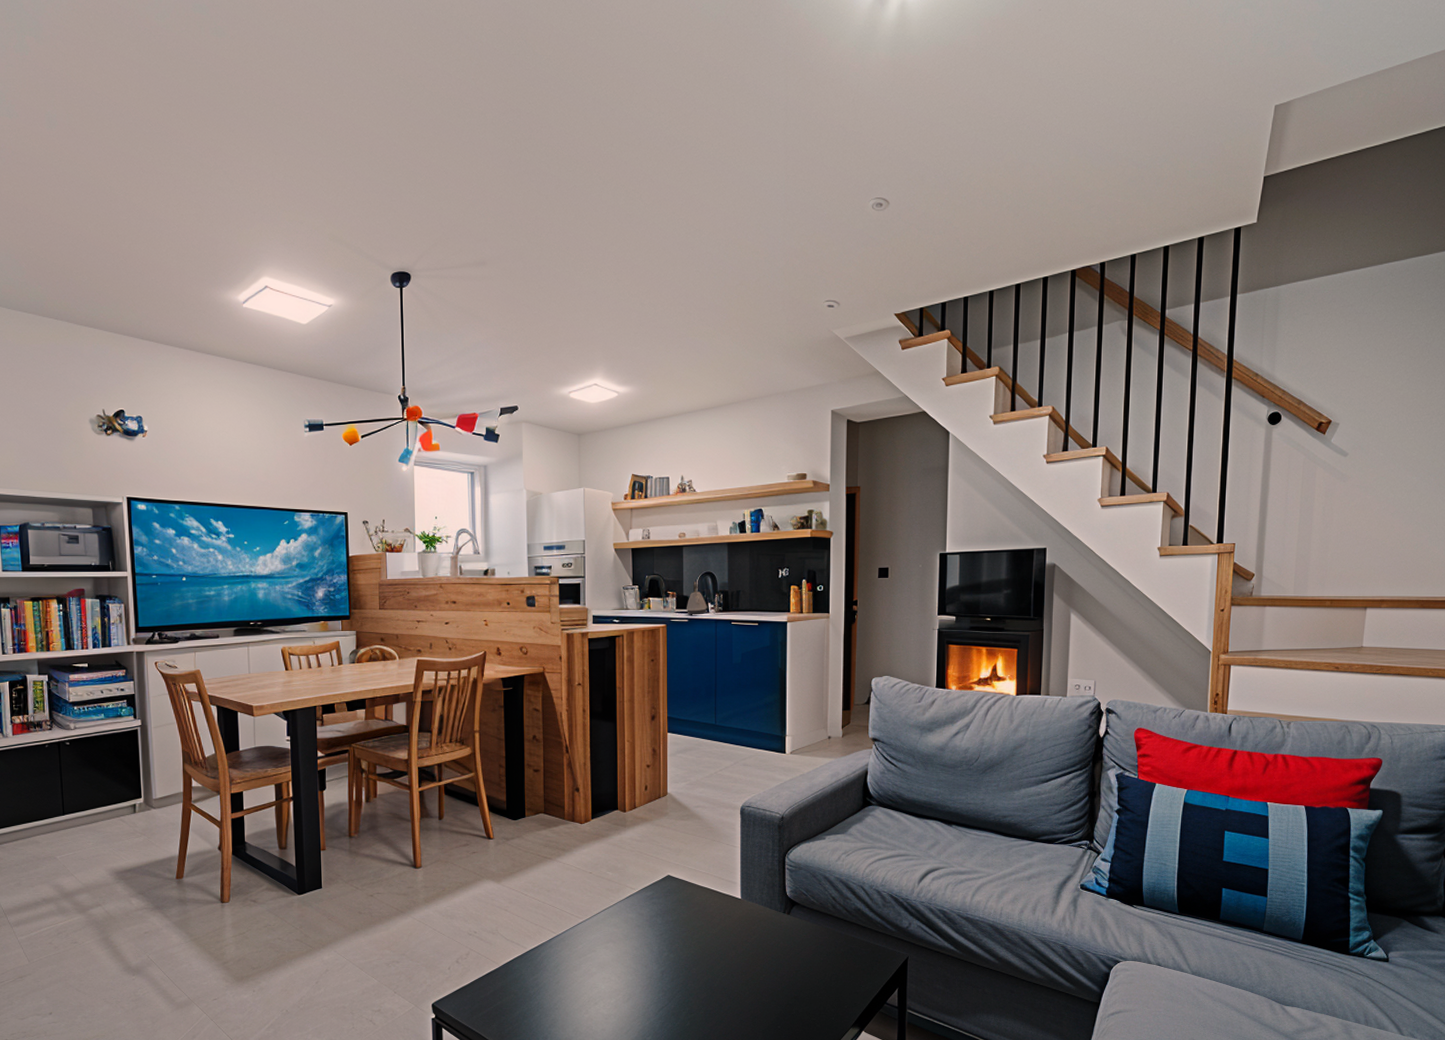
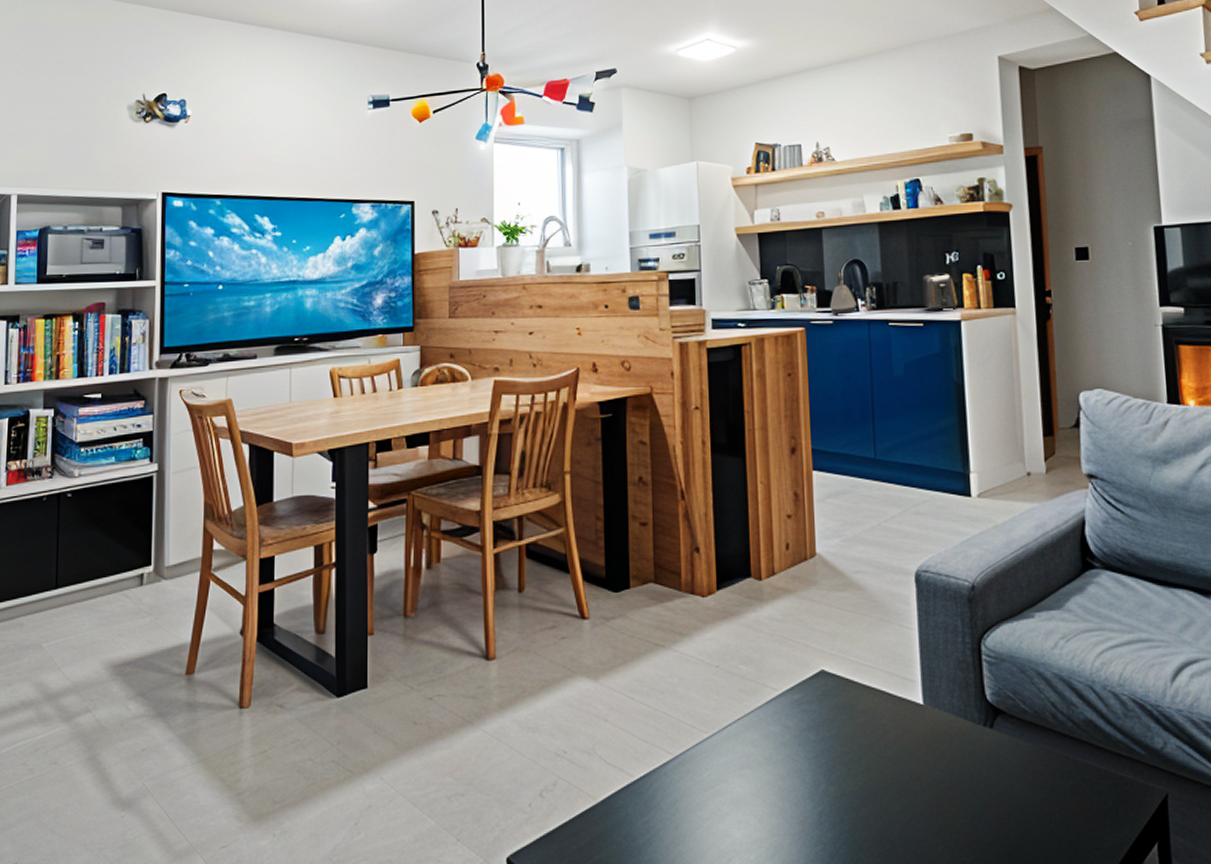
toaster: none [759,584,785,615] -> present [922,273,957,312]

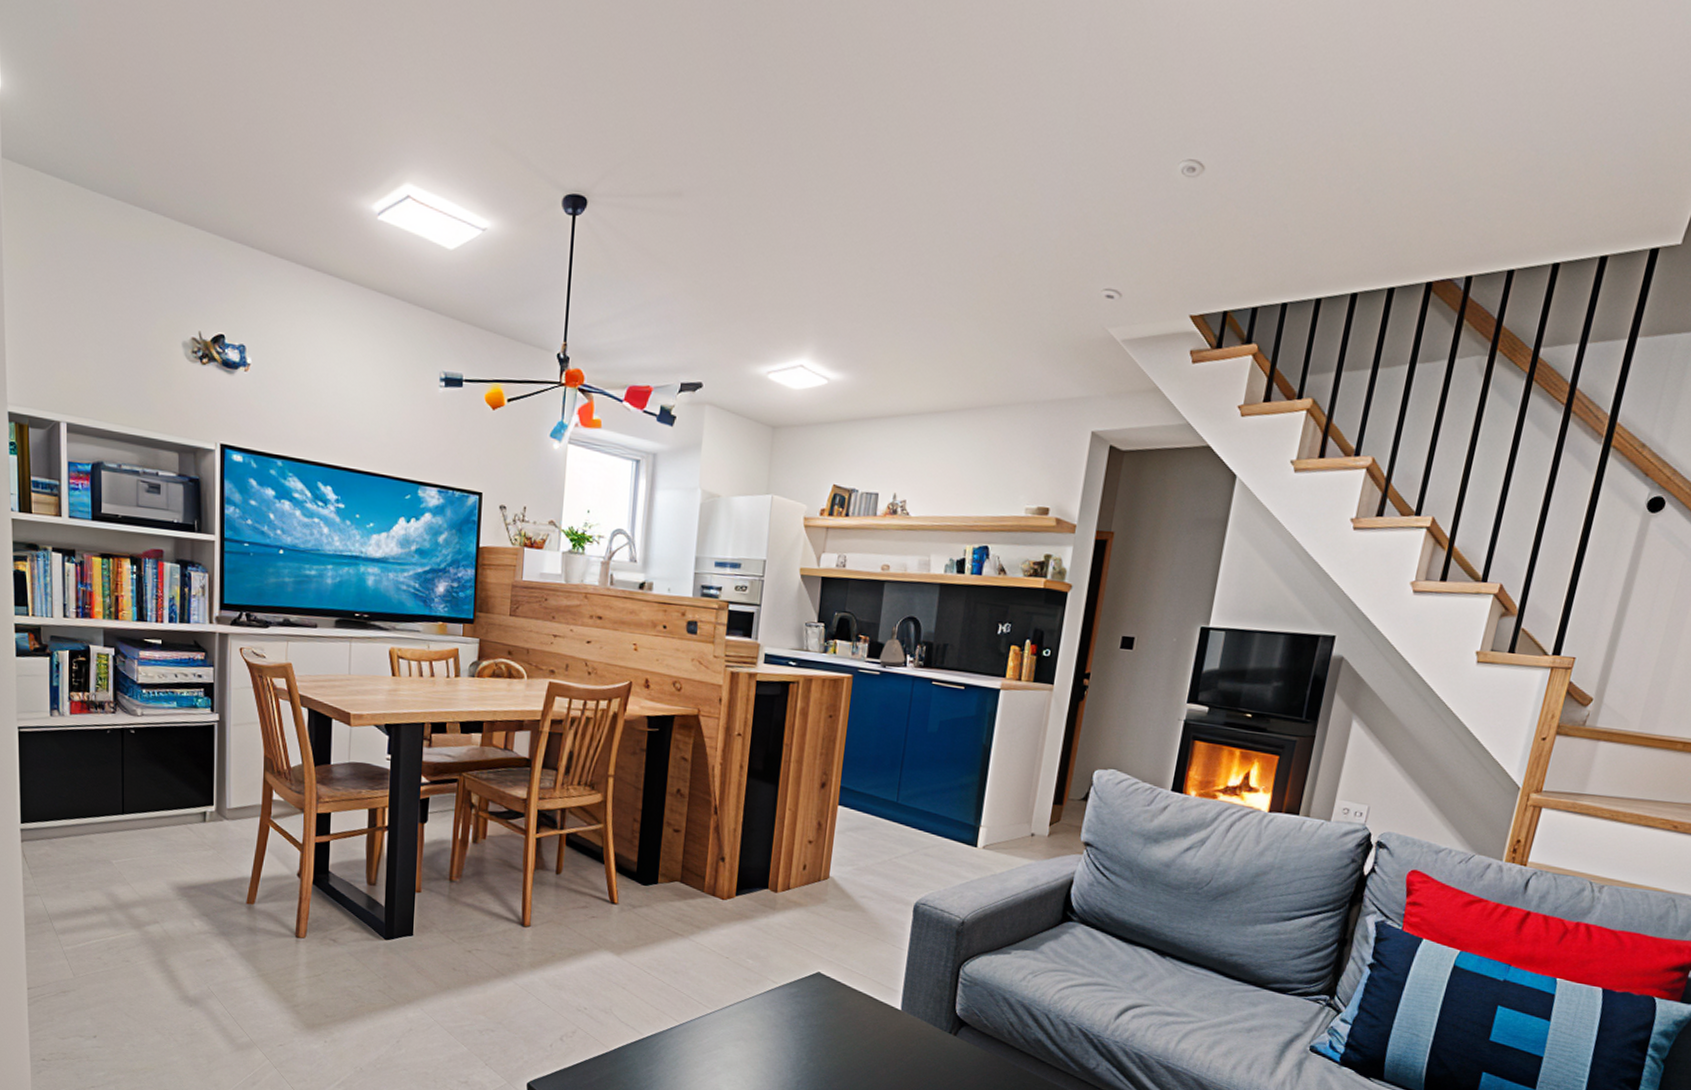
toaster: present [922,273,957,312] -> none [968,641,1001,678]

